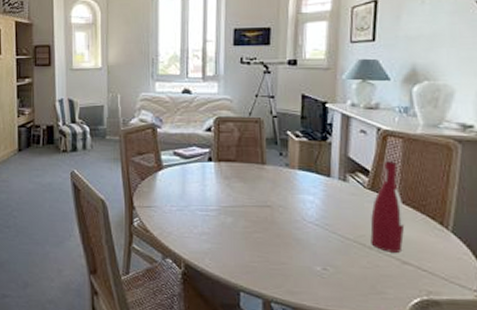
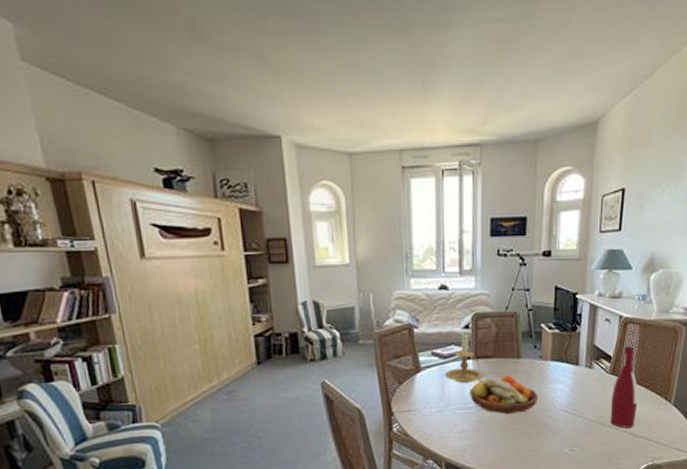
candle holder: none [185,135,226,185] -> present [444,333,484,383]
fruit bowl: none [211,180,285,221] -> present [470,374,539,414]

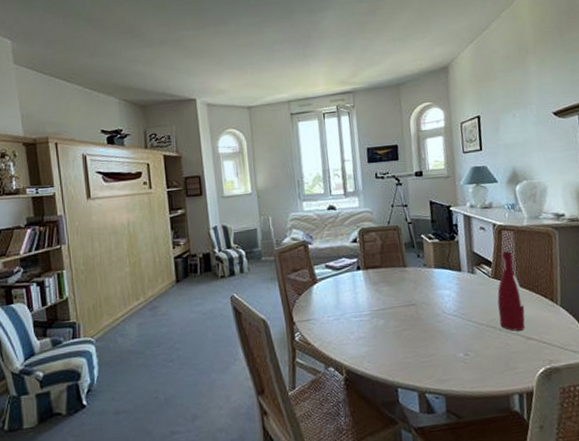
candle holder: present [444,333,484,383] -> none [338,246,375,293]
fruit bowl: present [470,374,539,414] -> none [362,283,428,320]

